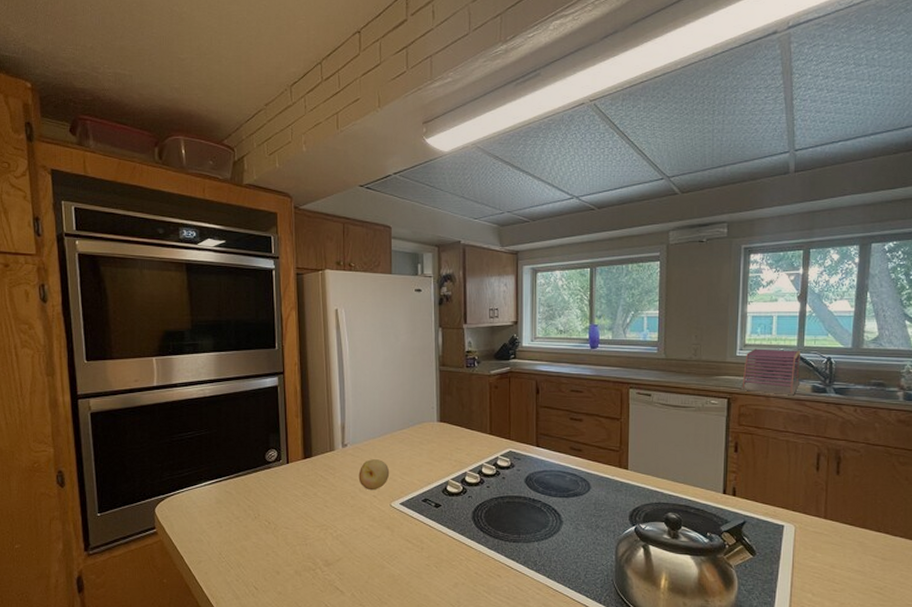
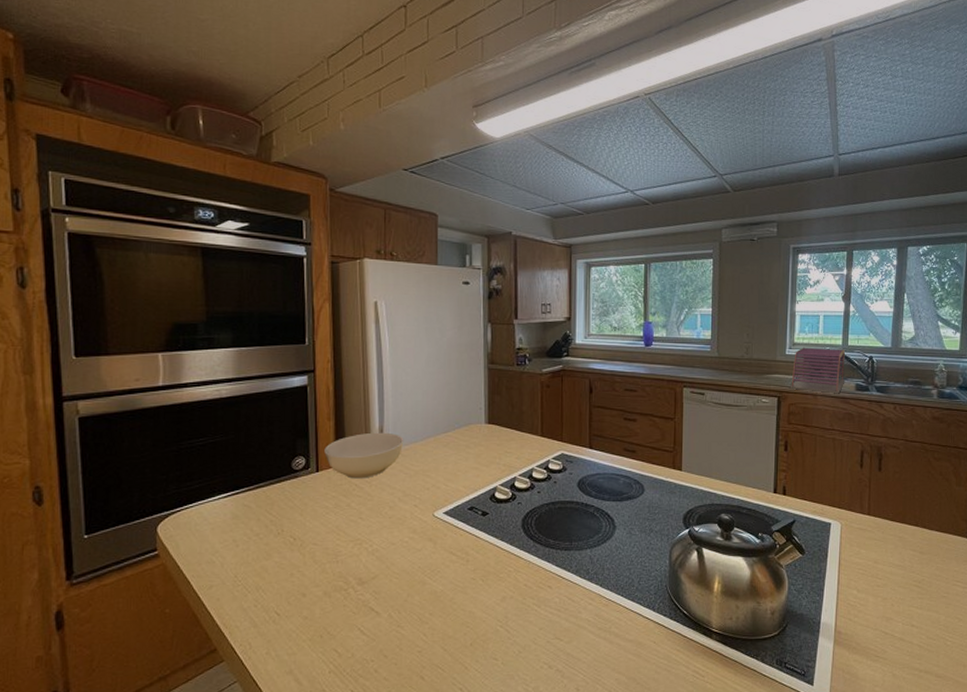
bowl: none [293,428,363,471] -> present [324,432,404,479]
fruit: present [358,459,390,491] -> none [398,465,433,500]

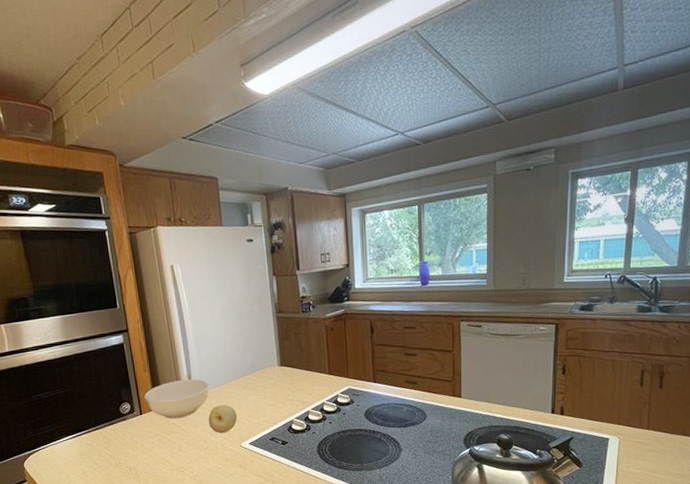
fruit: none [398,465,433,500] -> present [208,405,238,434]
dish rack: present [790,347,845,395] -> none [568,272,627,318]

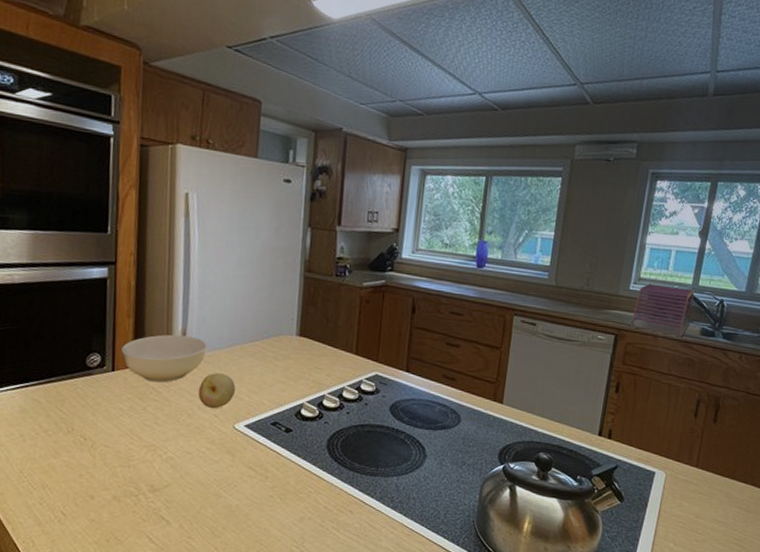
dish rack: none [568,272,627,318] -> present [629,283,695,339]

